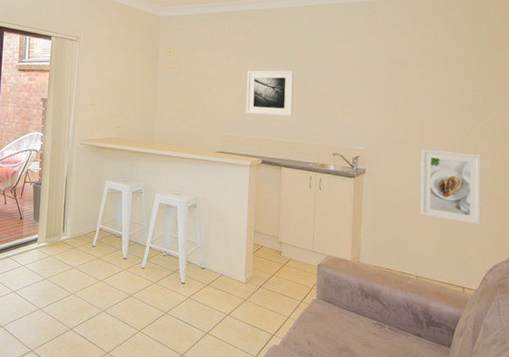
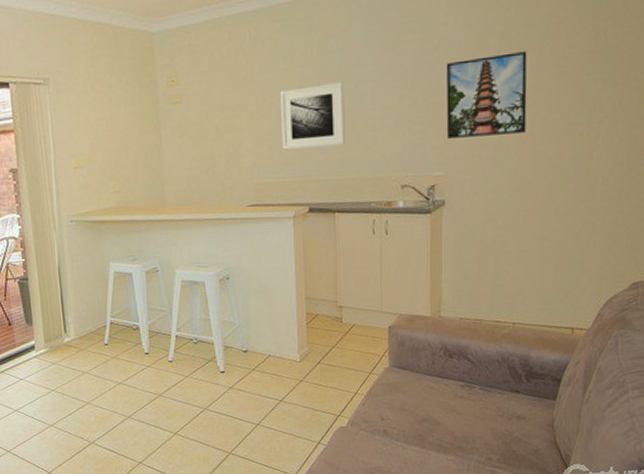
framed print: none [368,67,429,127] -> present [446,52,527,139]
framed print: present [420,149,482,226] -> none [517,159,599,251]

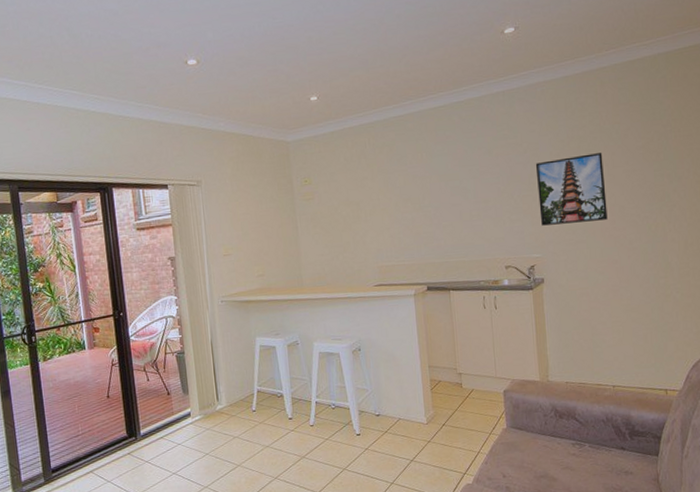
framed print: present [280,82,345,150] -> none [397,180,455,238]

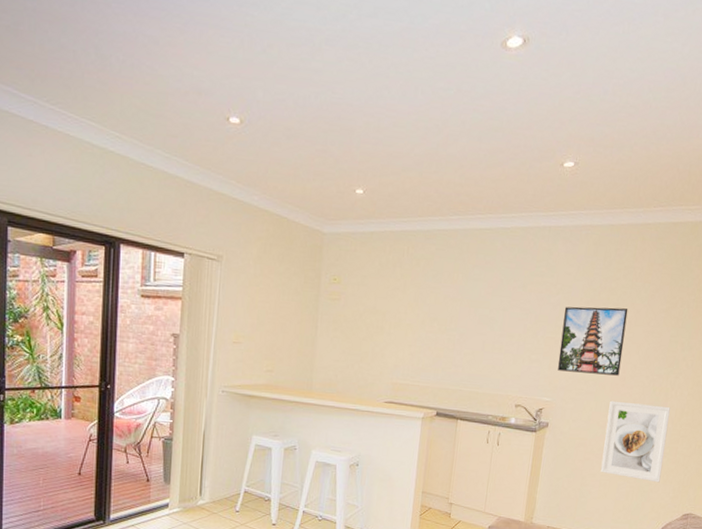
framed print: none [604,241,678,320] -> present [600,400,670,483]

